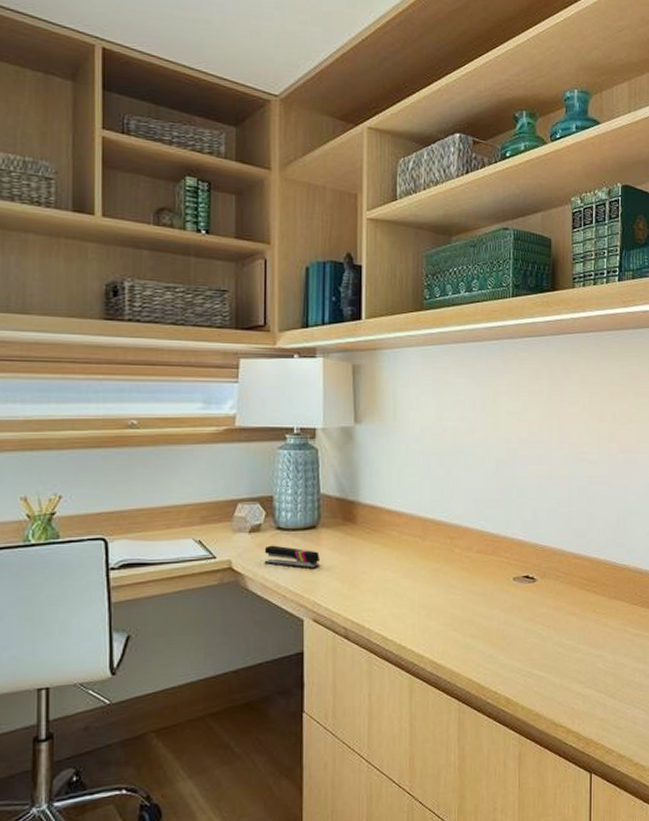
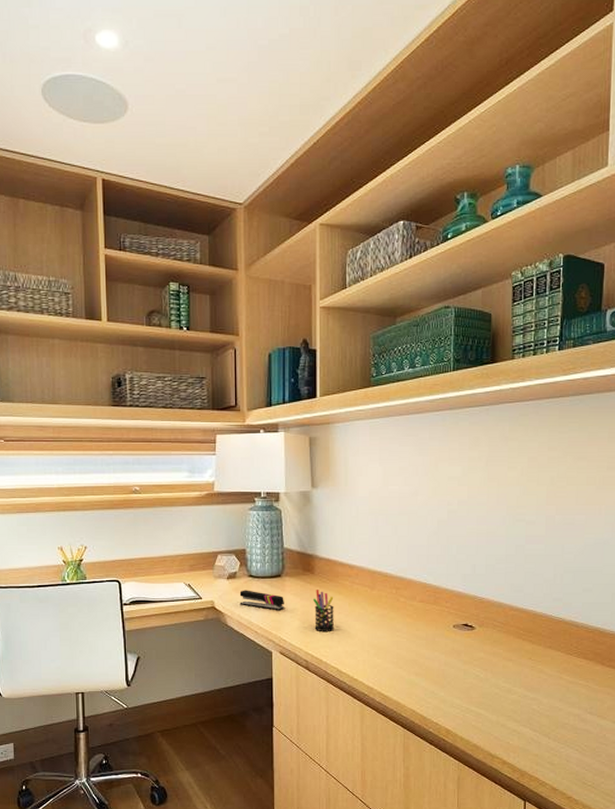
pen holder: none [355,542,380,592] -> present [313,590,335,631]

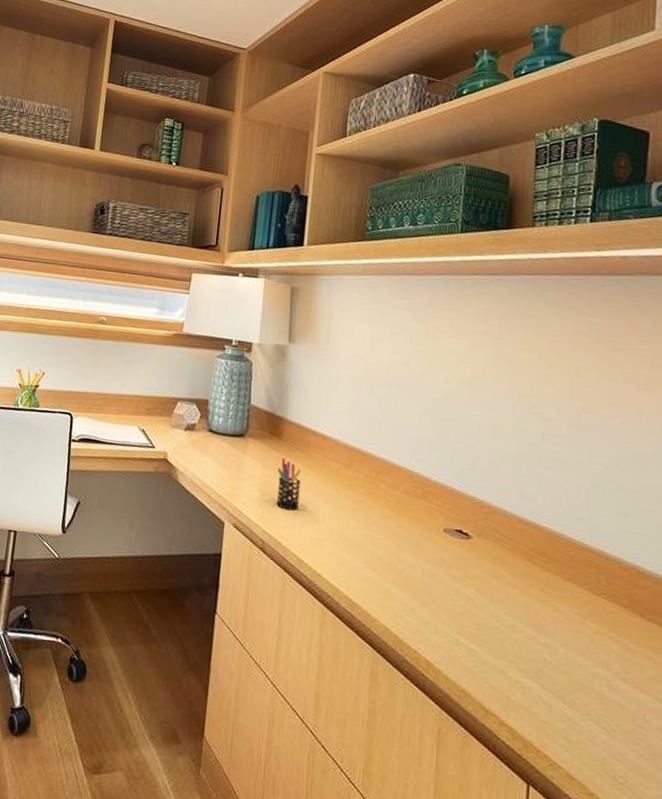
stapler: present [239,590,284,611] -> none [194,445,245,476]

